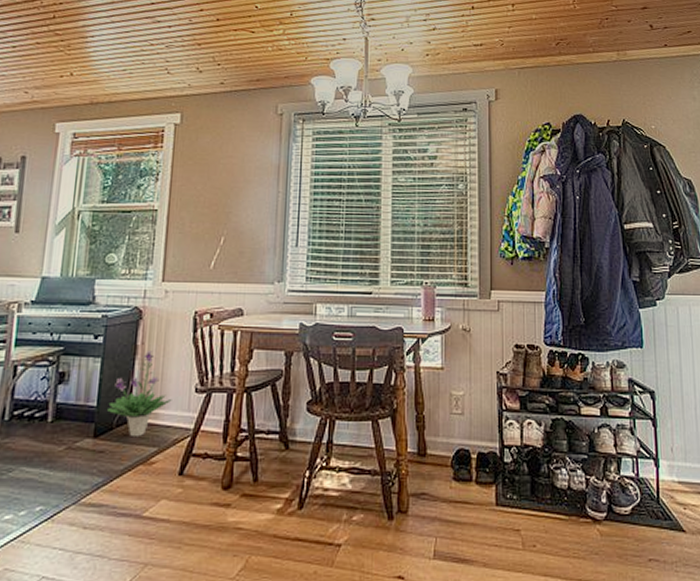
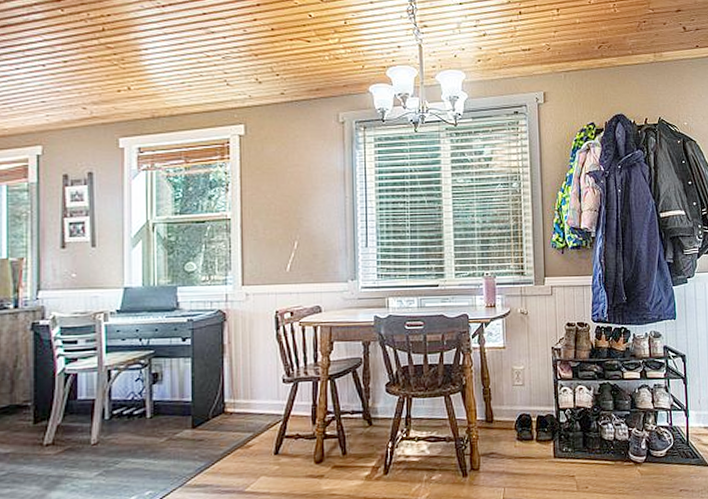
potted plant: present [108,351,172,438] -> none [202,349,262,426]

